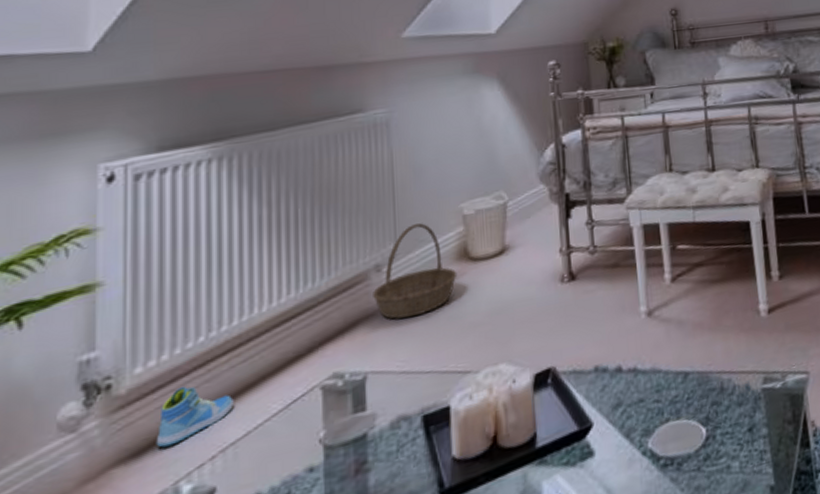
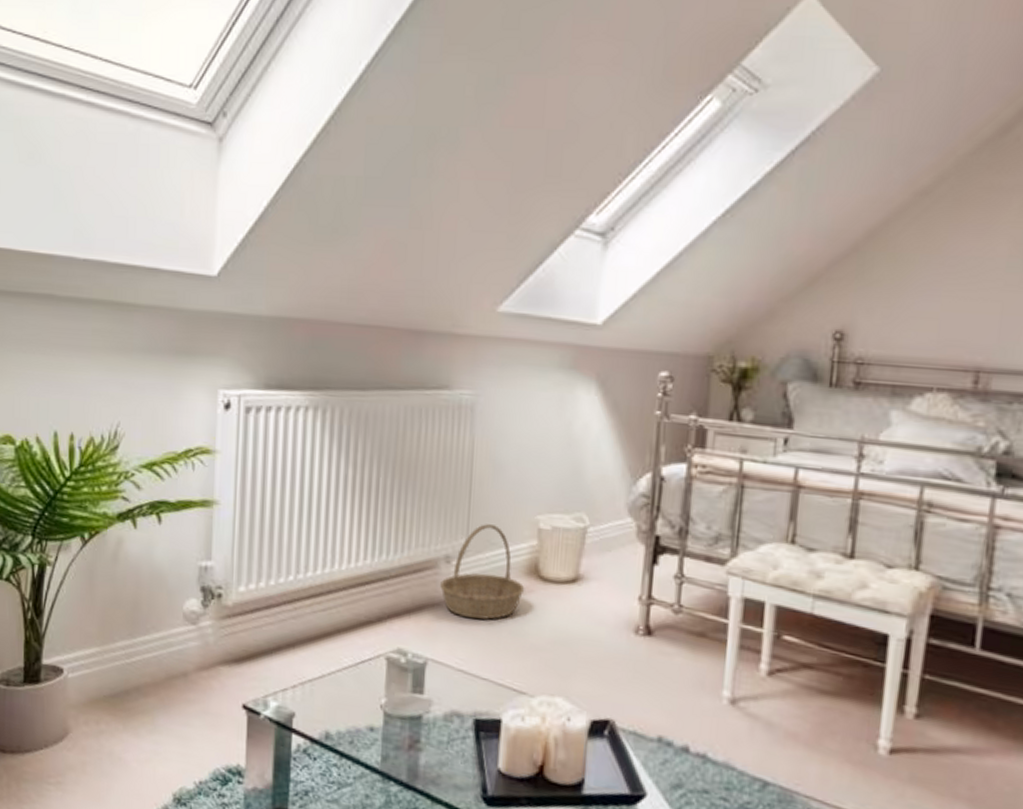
sneaker: present [156,386,234,448] -> none [252,615,313,664]

